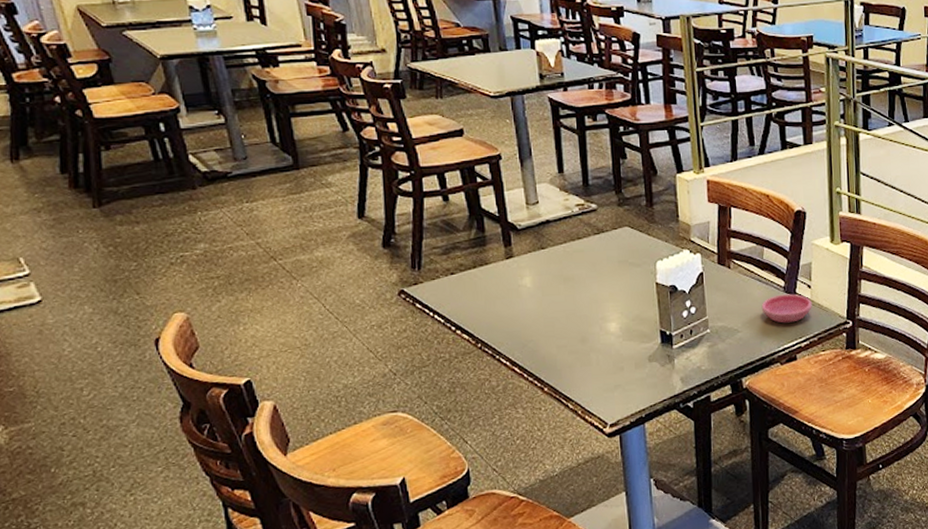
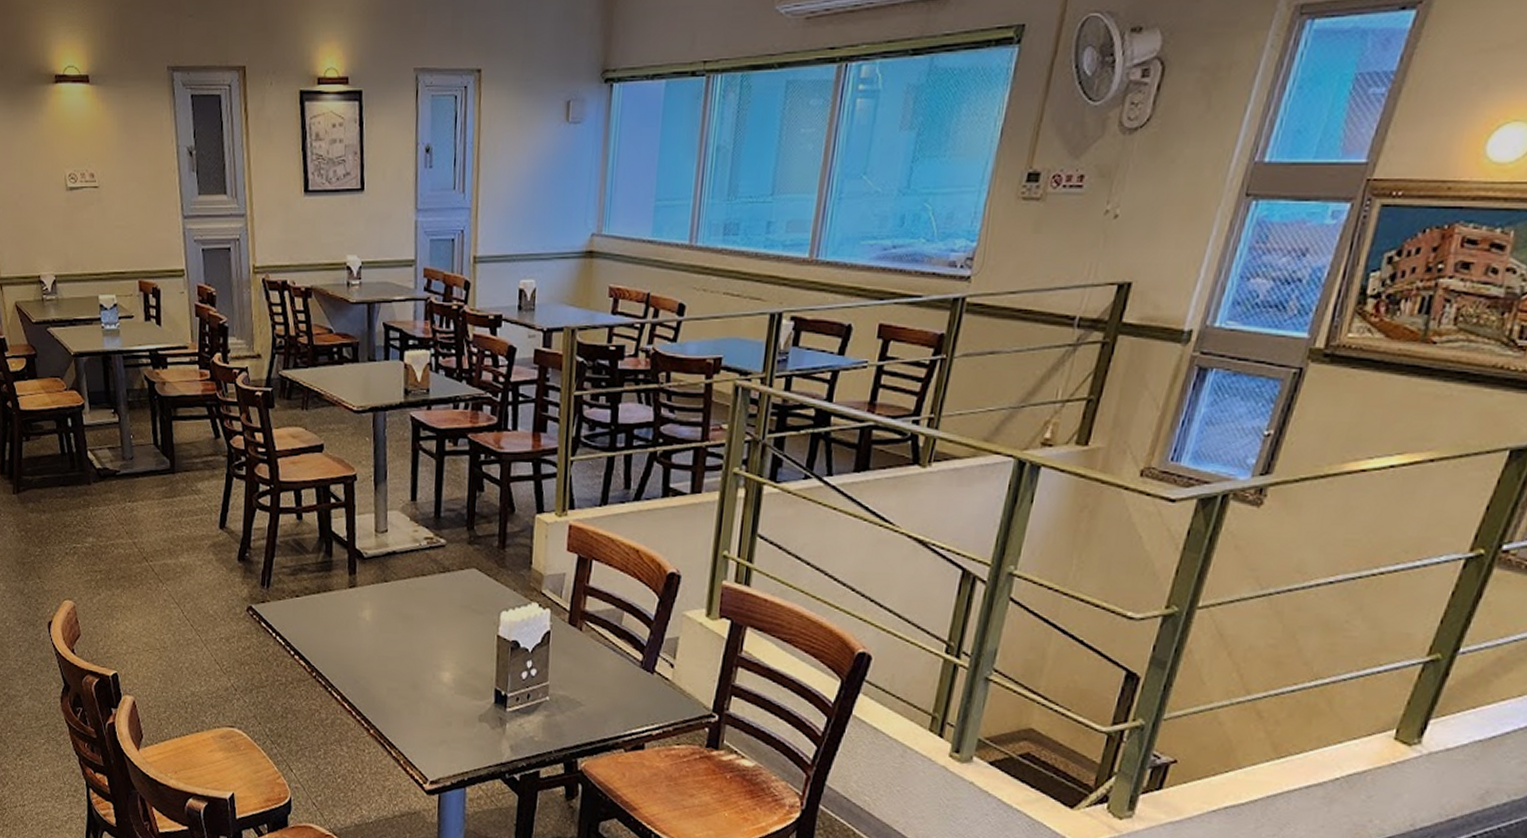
saucer: present [761,294,812,324] -> none [611,669,673,705]

